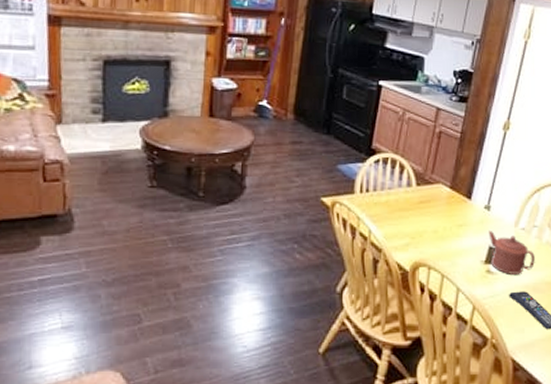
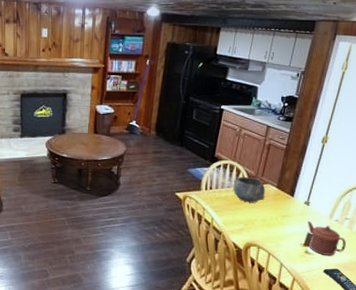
bowl: none [396,175,436,209] -> present [233,177,265,203]

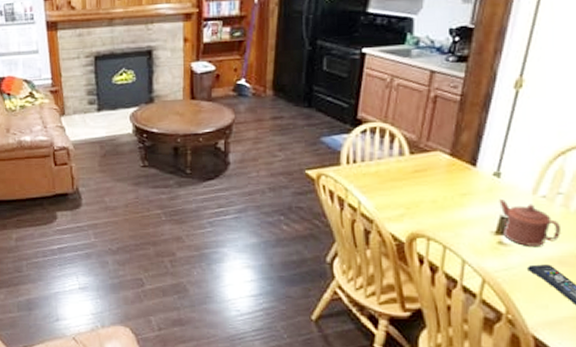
bowl: present [233,177,265,203] -> none [386,143,434,178]

